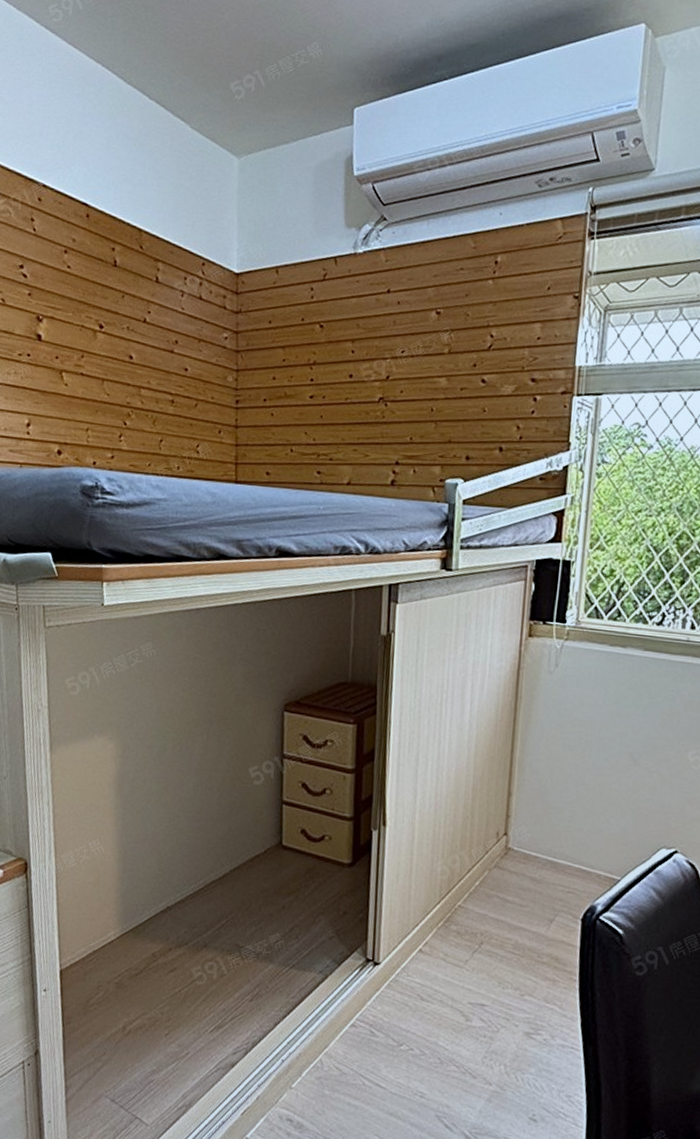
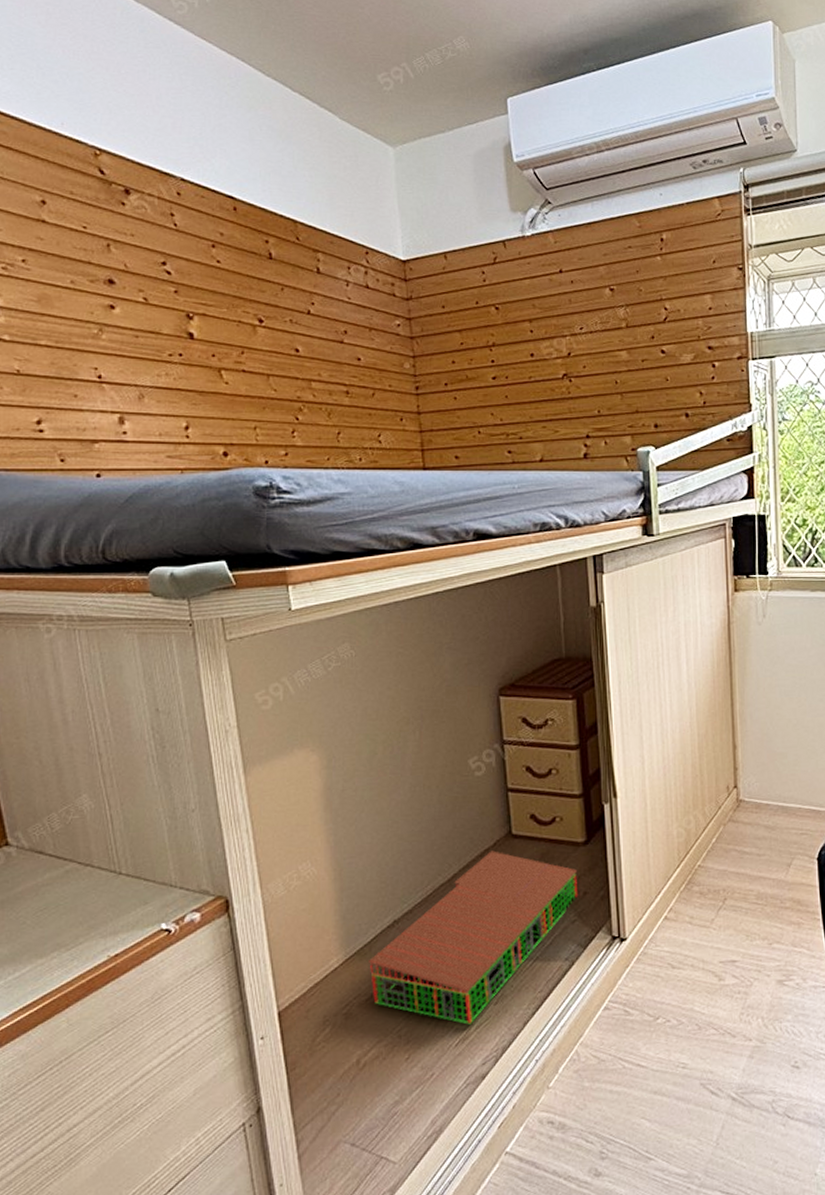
storage bin: none [140,857,340,1015] -> present [367,851,578,1025]

